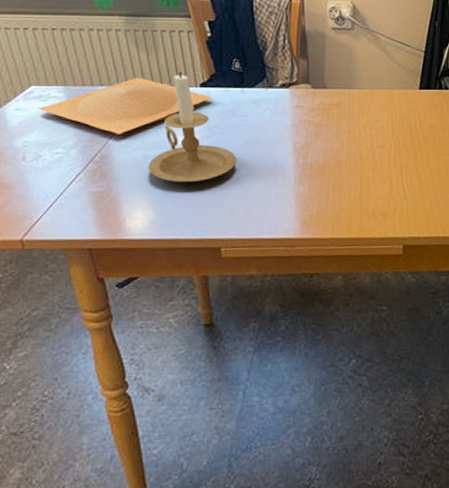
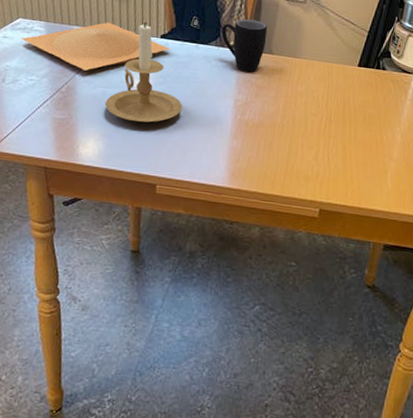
mug: none [267,54,318,111] -> present [221,19,268,73]

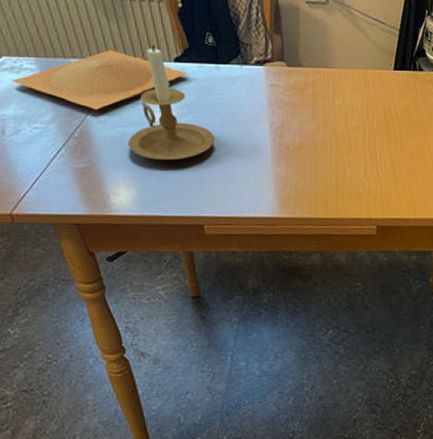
mug: present [221,19,268,73] -> none [241,29,293,90]

